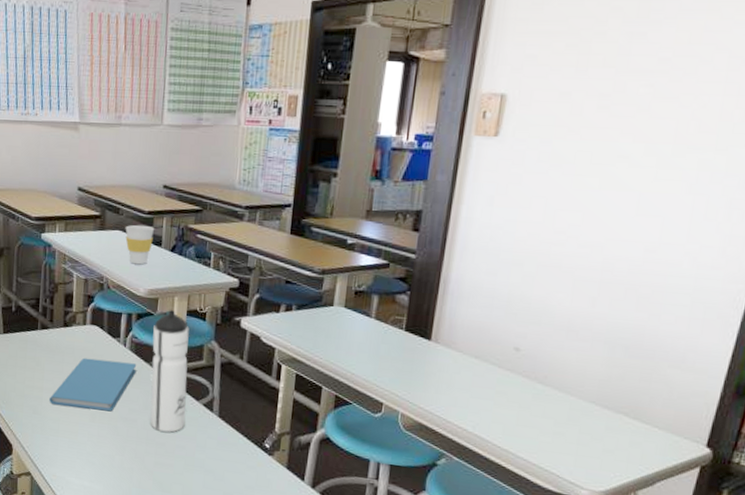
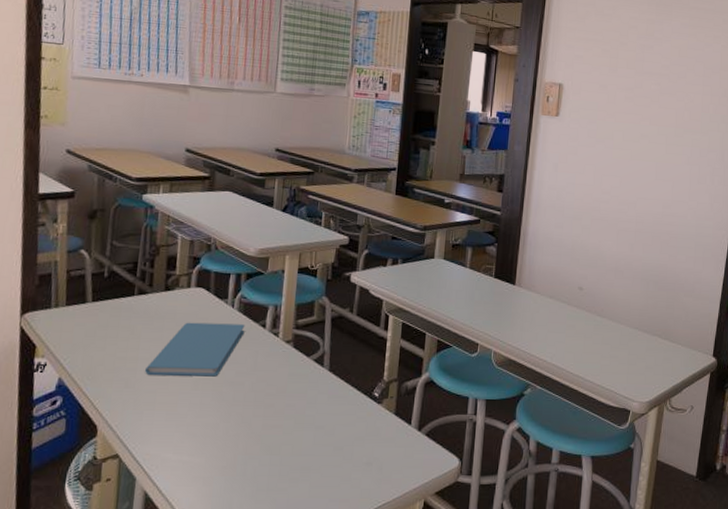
cup: present [125,224,155,265] -> none [235,185,267,225]
water bottle: present [150,310,189,433] -> none [258,269,300,392]

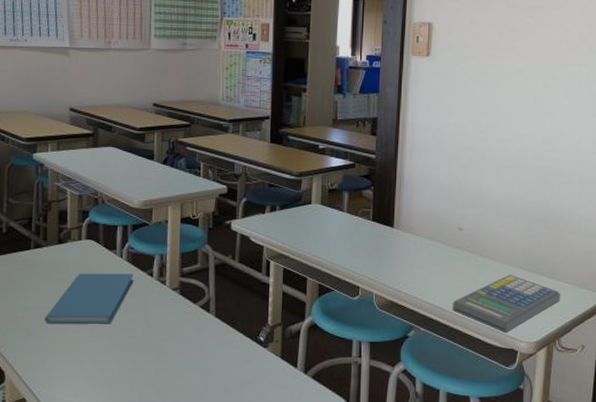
calculator: none [569,334,673,392] -> present [453,274,560,333]

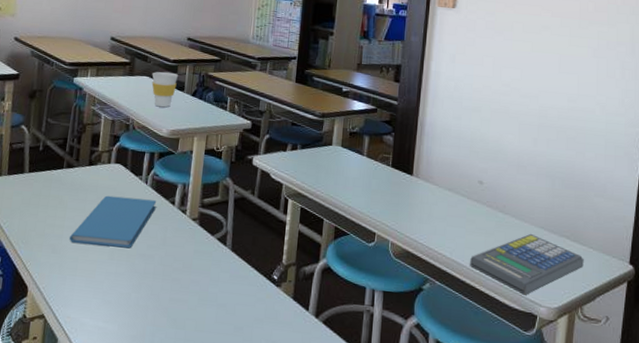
cup: none [118,140,147,178] -> present [151,71,179,108]

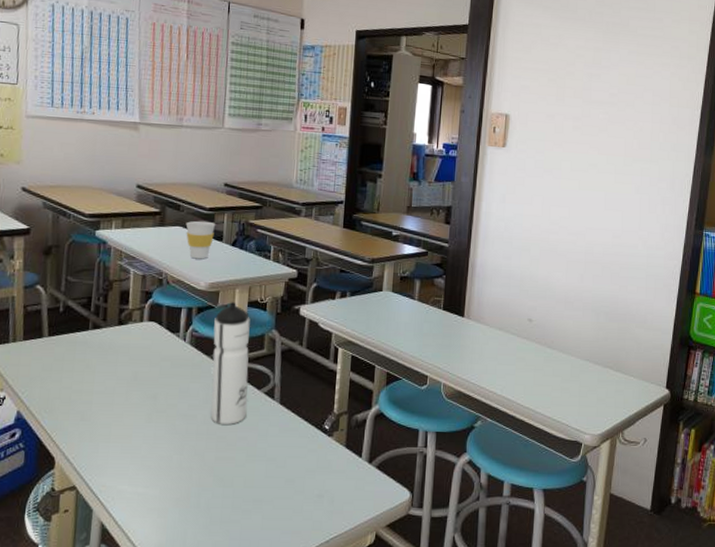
book: present [69,195,157,249] -> none [100,356,197,410]
water bottle: none [167,149,207,268] -> present [210,302,250,425]
calculator: present [470,233,584,295] -> none [520,366,625,425]

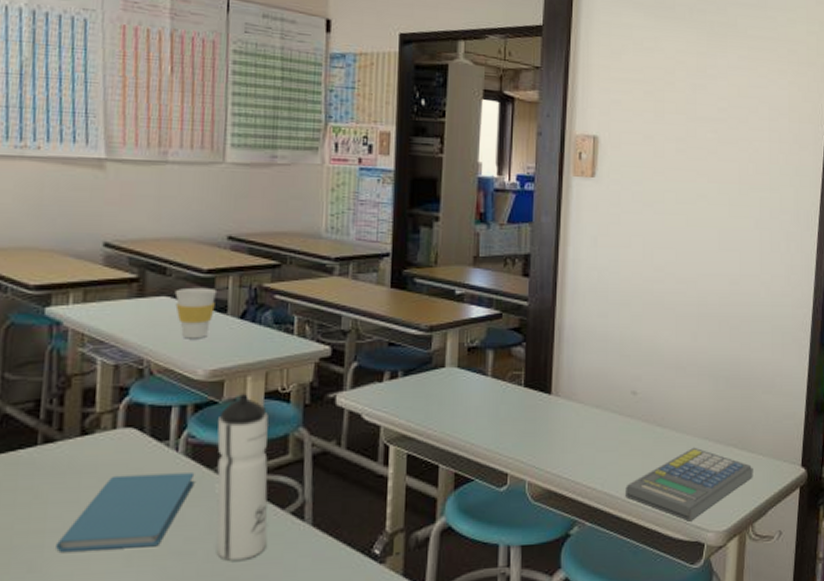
book: none [100,356,197,410] -> present [56,473,195,552]
calculator: none [520,366,625,425] -> present [625,447,753,522]

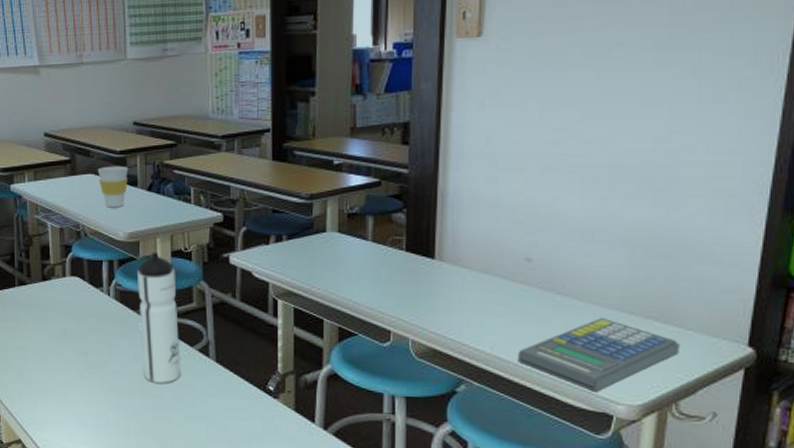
book: present [56,473,195,552] -> none [34,312,124,367]

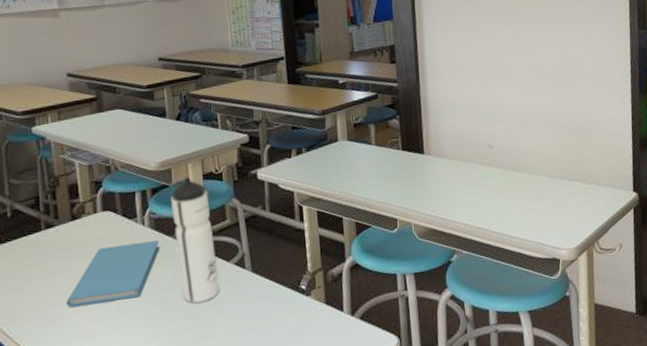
book: none [34,312,124,367] -> present [66,240,160,307]
cup: present [97,165,129,208] -> none [125,99,157,140]
calculator: present [518,317,680,392] -> none [491,184,594,243]

